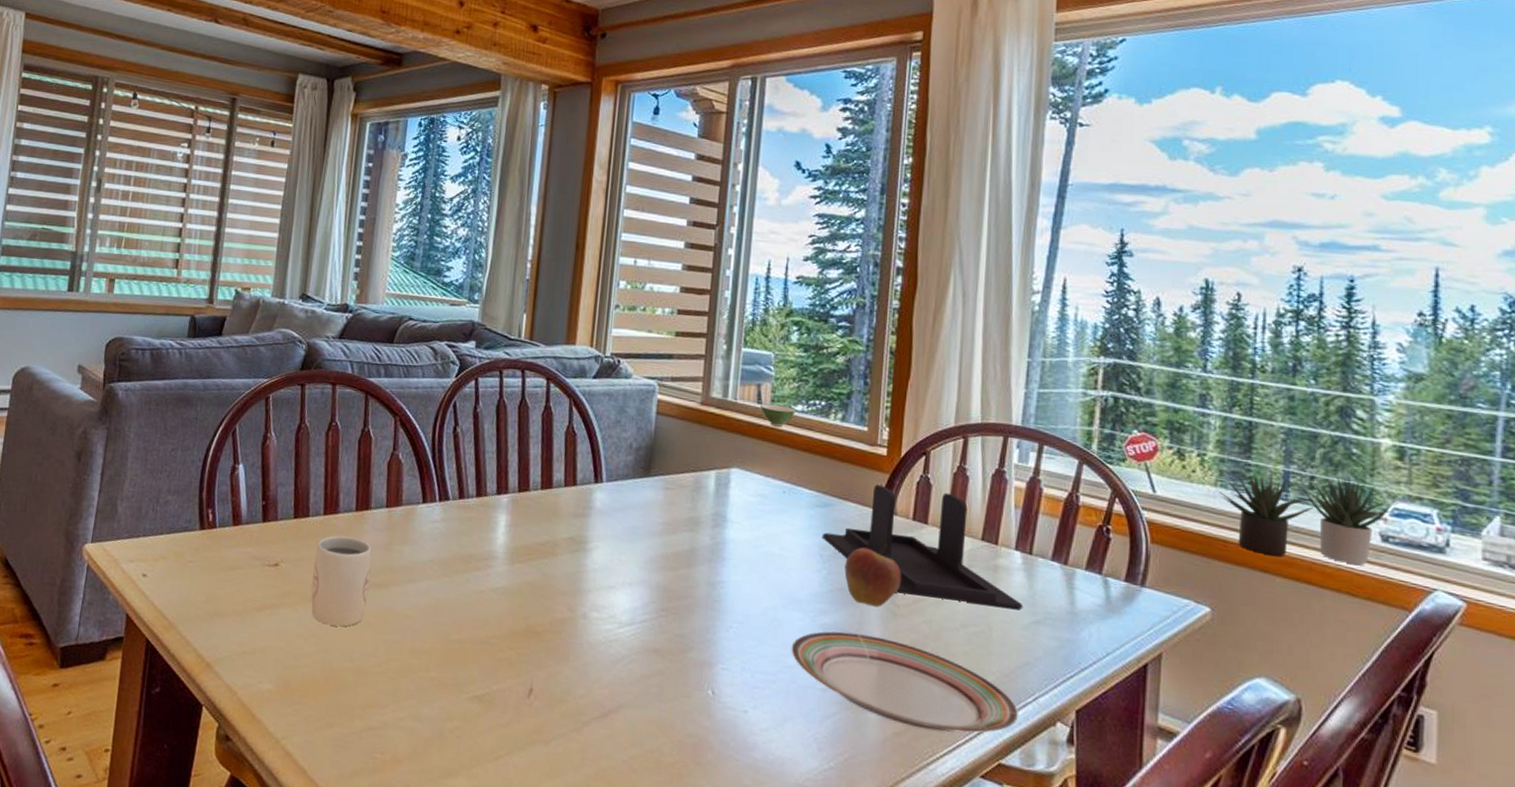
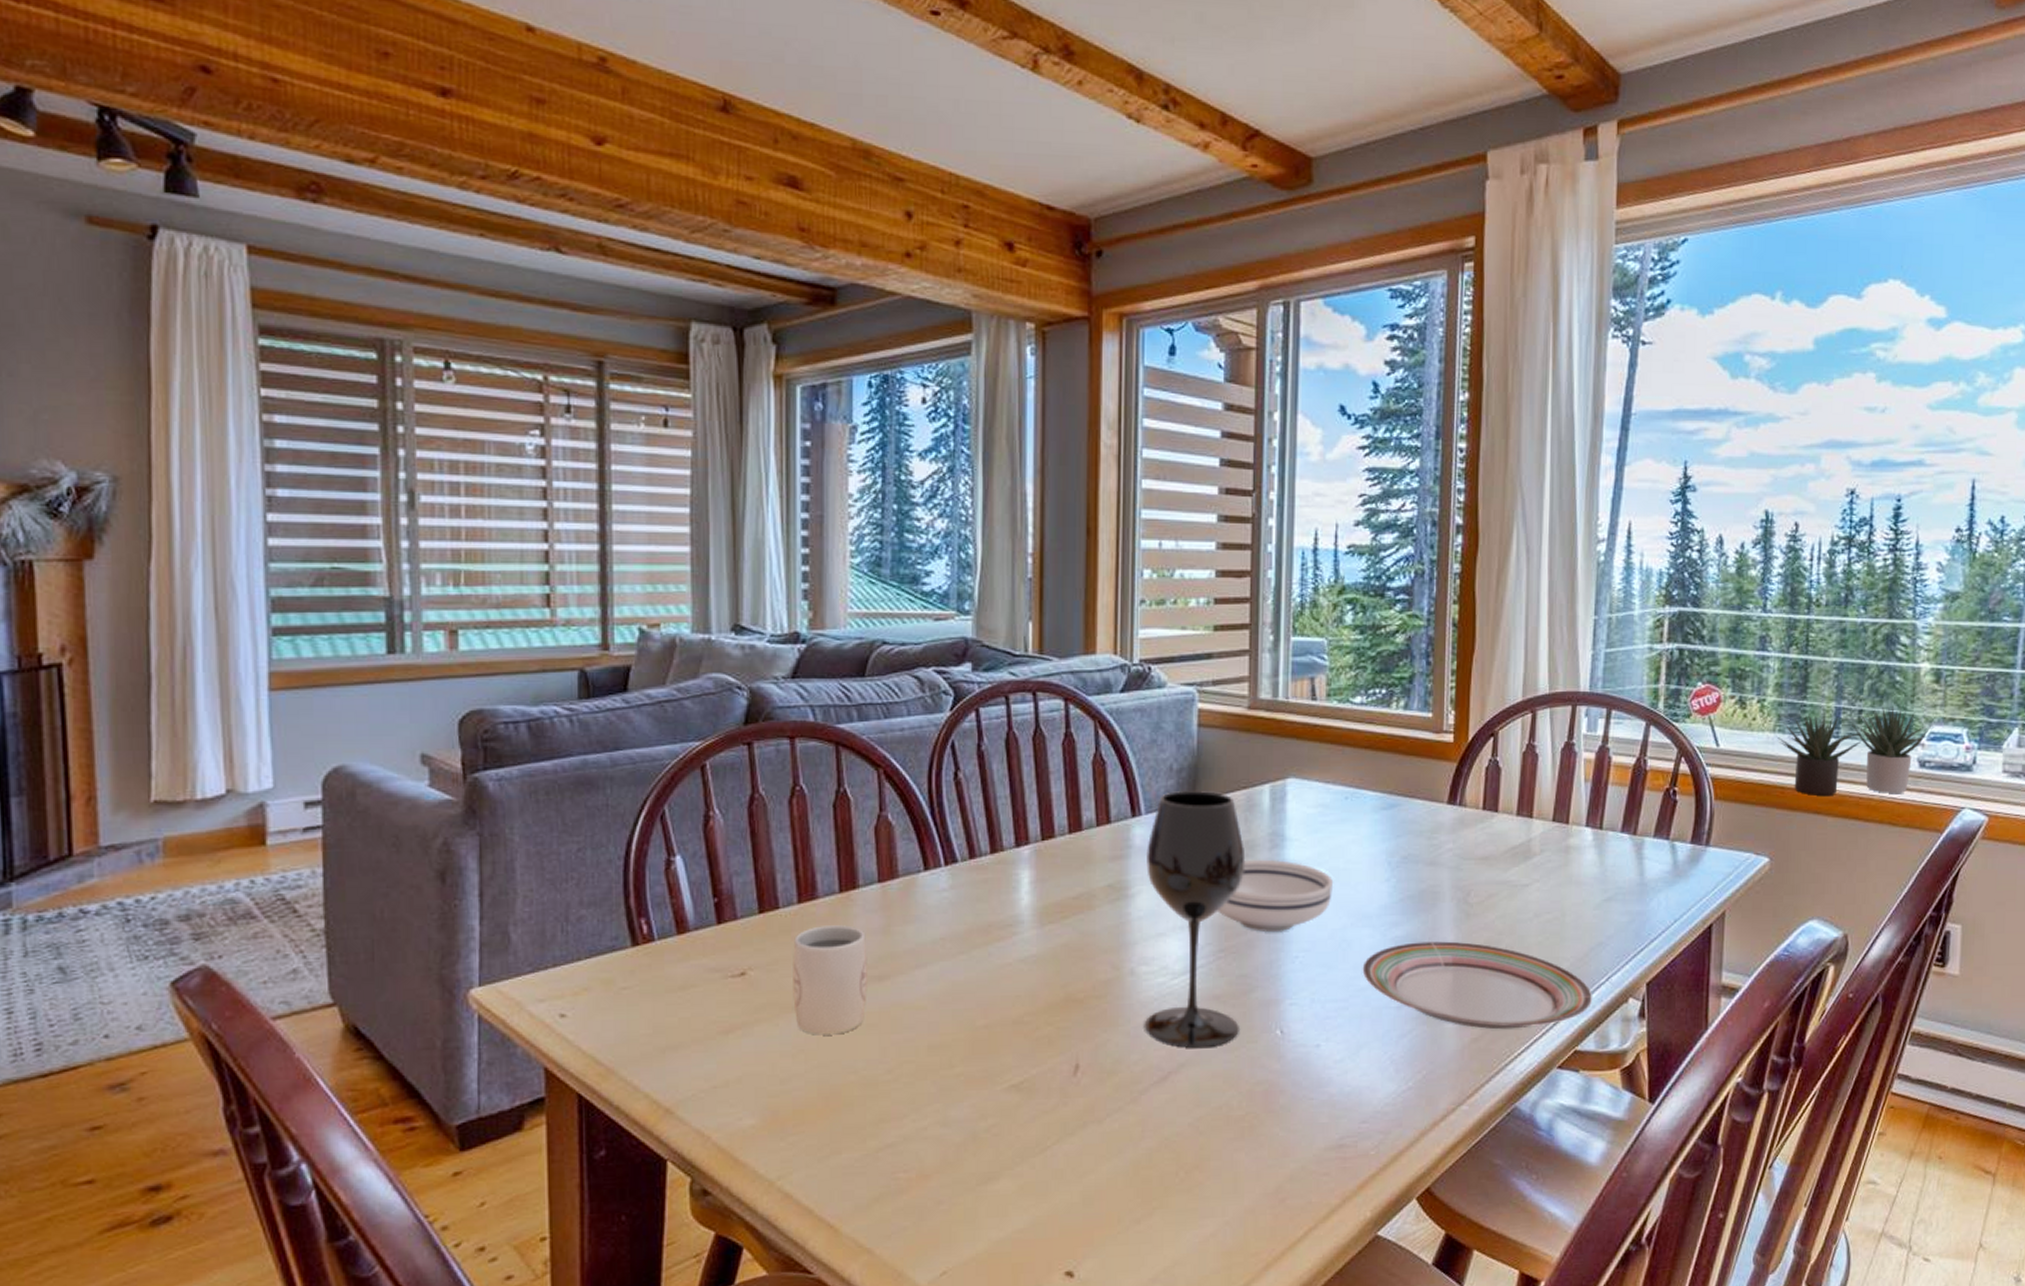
wineglass: none [592,466,691,694] -> present [1145,790,1246,1048]
bowl: none [662,533,769,602] -> present [1218,859,1334,932]
bowl: present [759,403,796,427] -> none [1314,699,1354,724]
napkin holder: present [823,484,1023,609] -> none [1390,775,1595,891]
fruit: present [844,545,902,607] -> none [1414,841,1474,910]

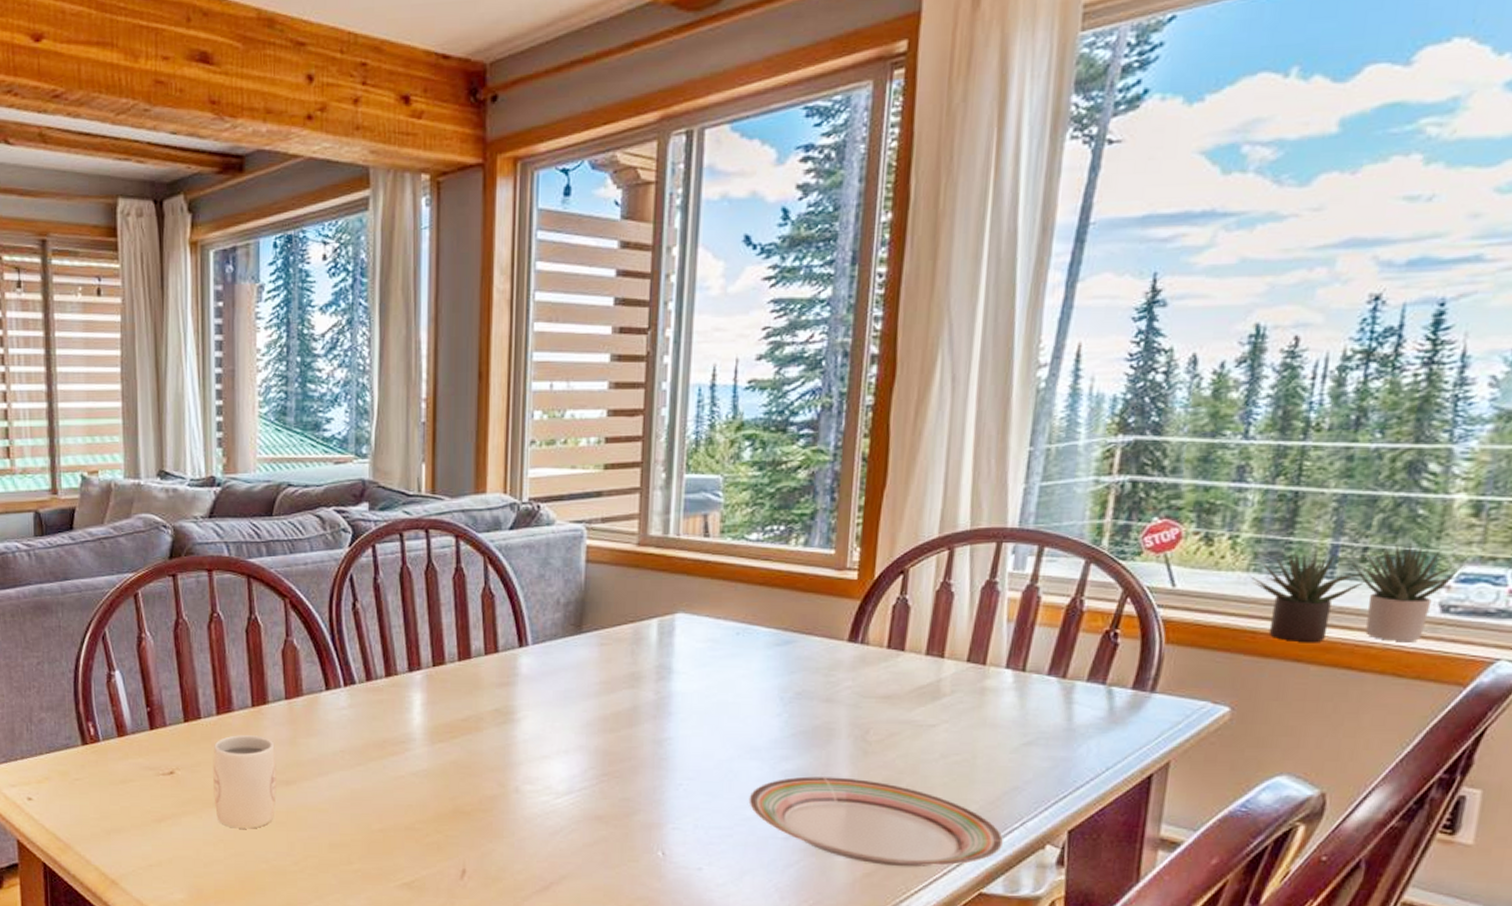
wineglass: present [1145,790,1246,1048] -> none [529,623,631,863]
bowl: present [1218,859,1334,932] -> none [602,690,722,759]

